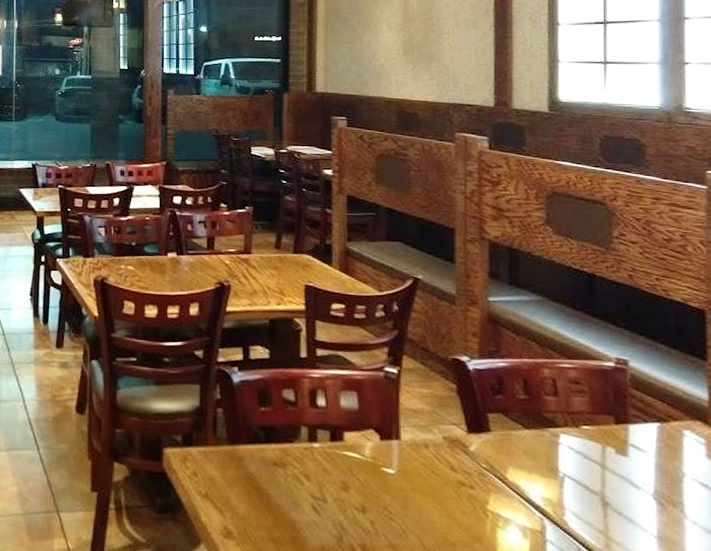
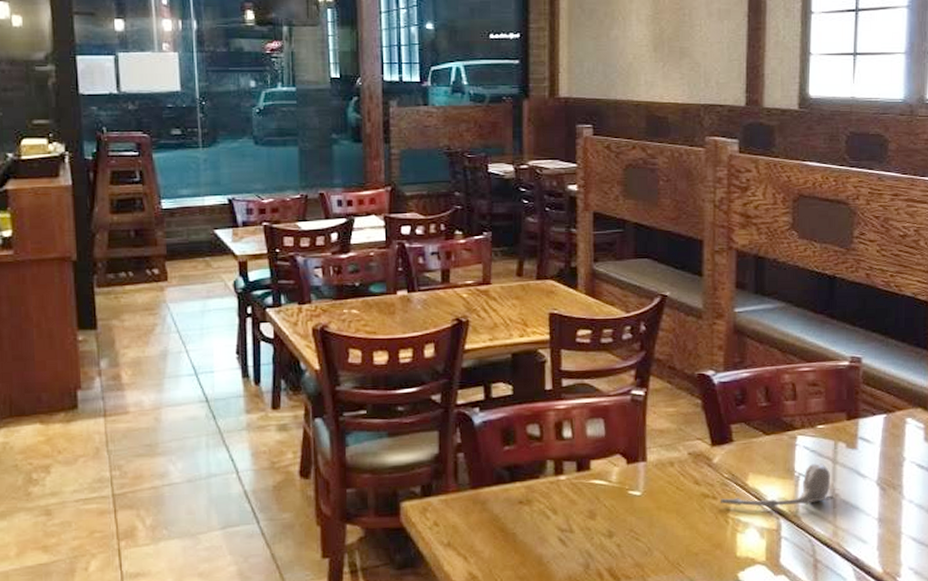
spoon: none [477,466,604,509] -> present [720,463,833,508]

